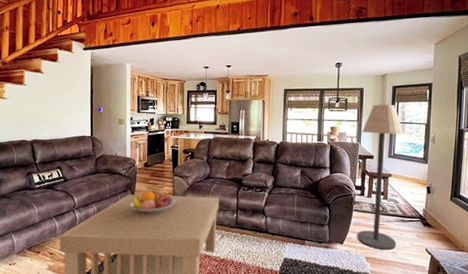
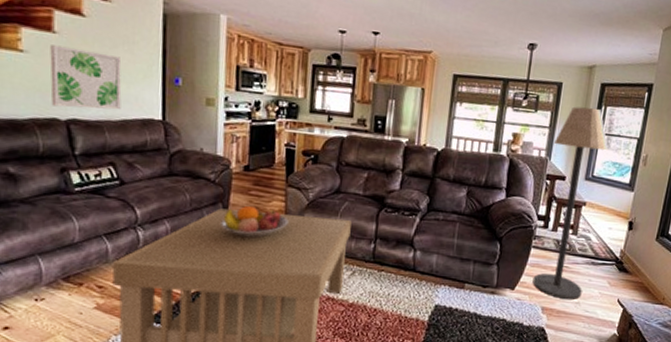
wall art: none [22,93,65,132] -> present [50,45,122,110]

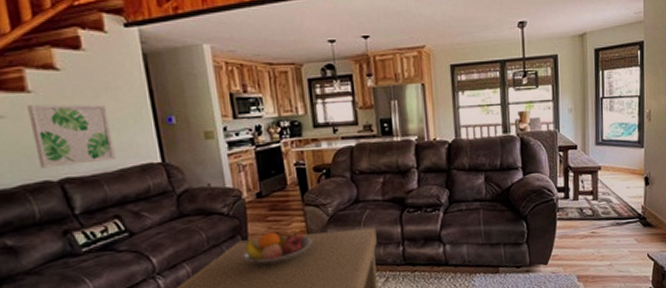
floor lamp: present [532,106,609,299] -> none [560,75,613,264]

